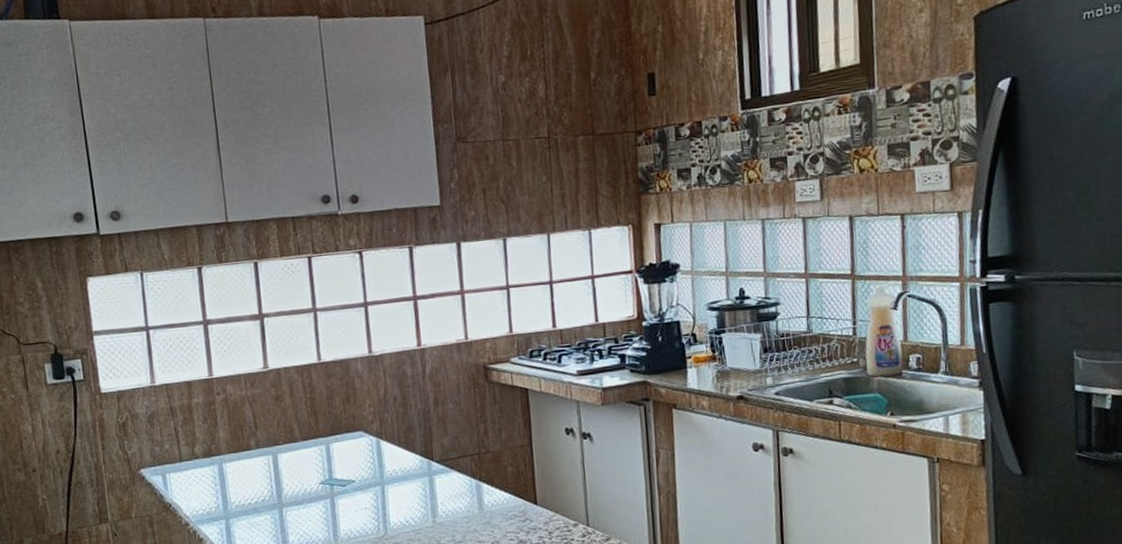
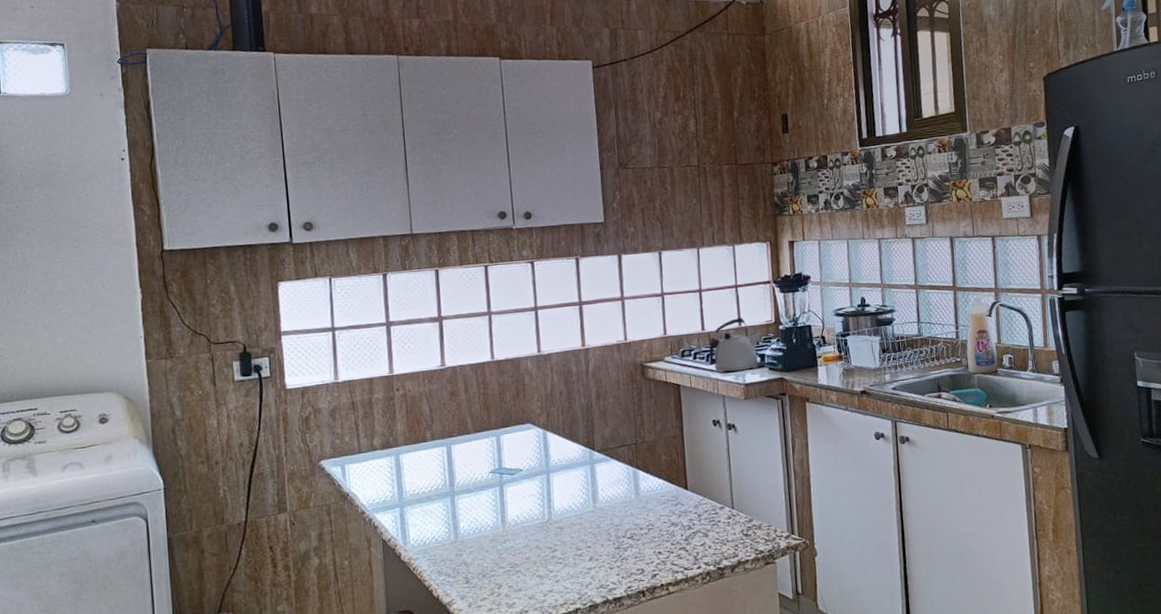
kettle: none [560,313,624,375] -> present [708,318,763,373]

